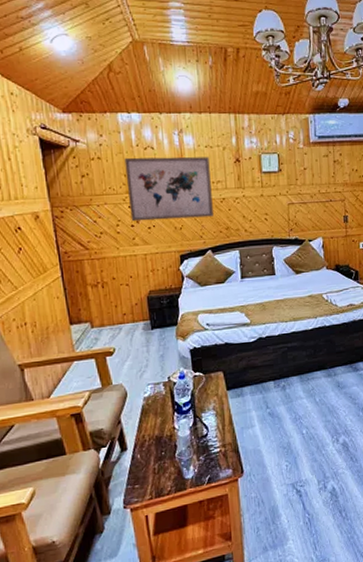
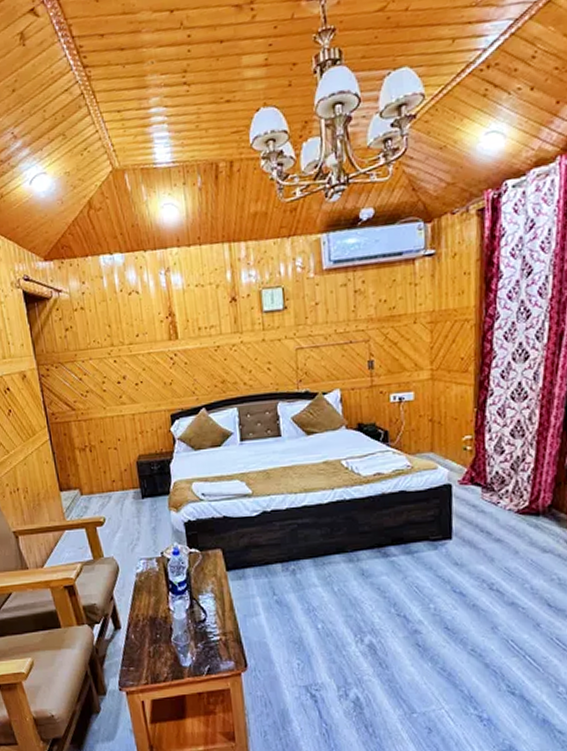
wall art: present [124,156,214,222] -> none [108,297,207,378]

